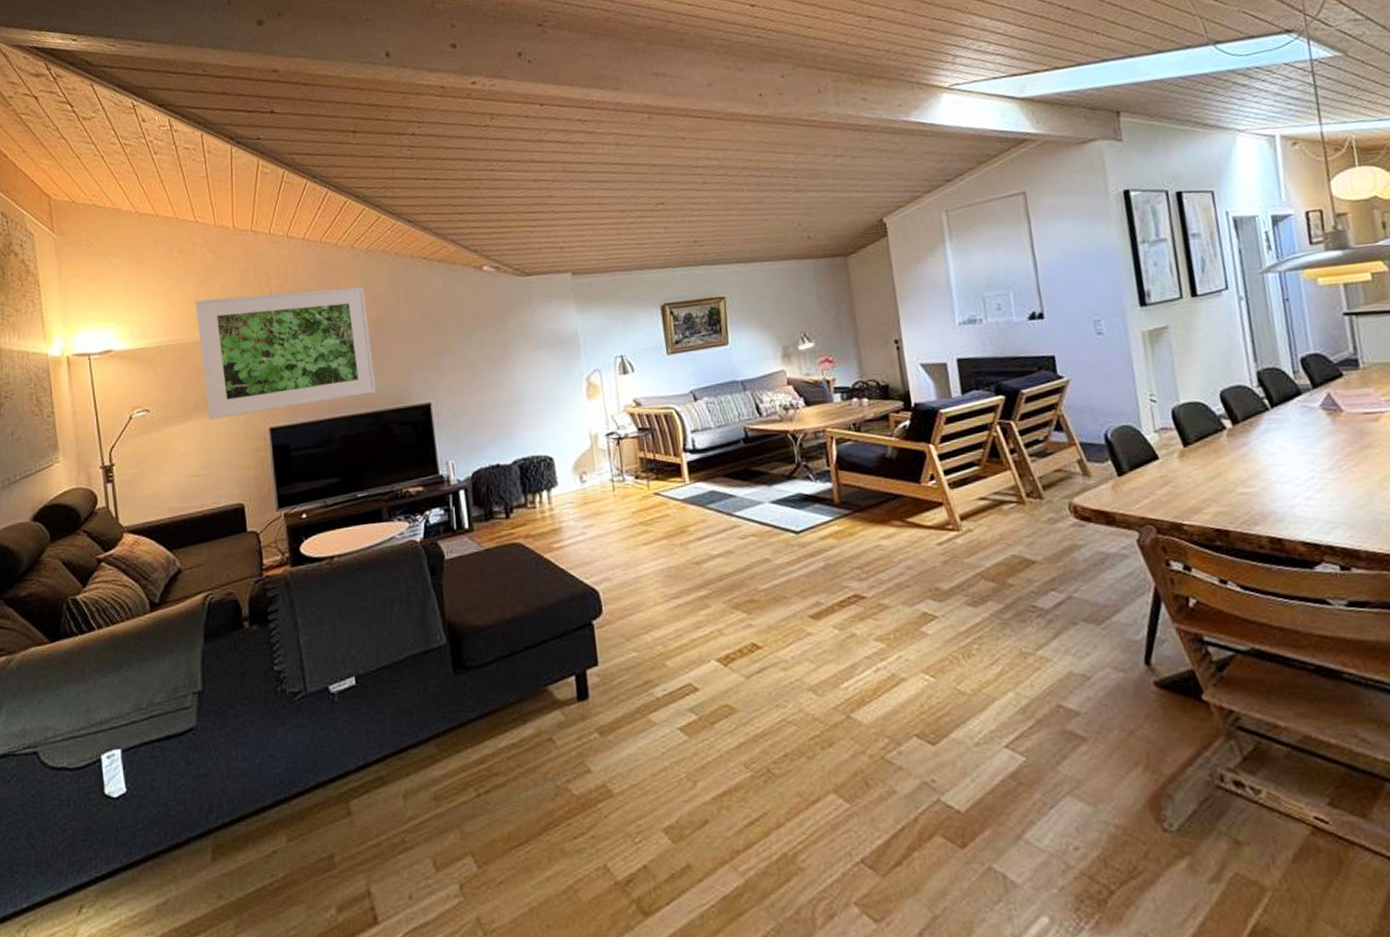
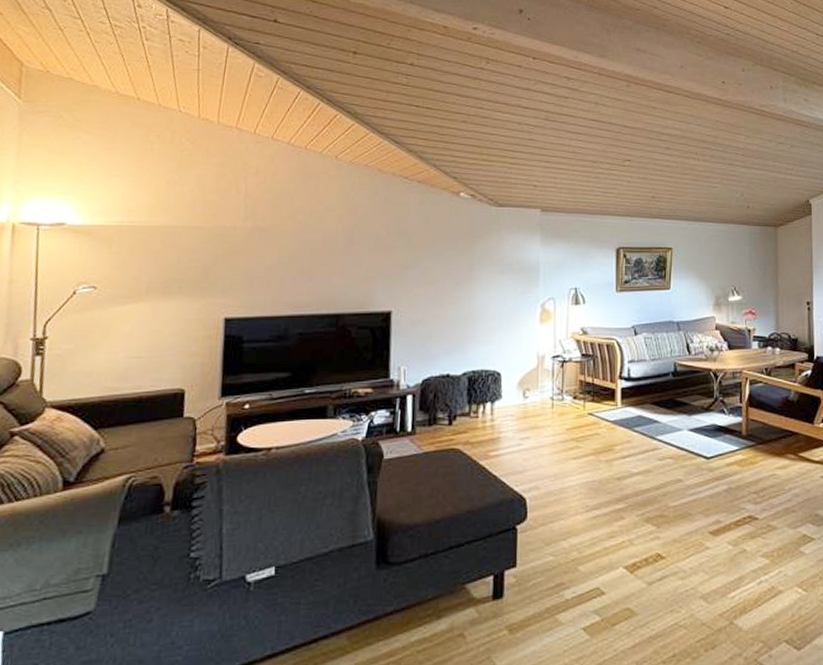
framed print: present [195,286,377,420] -> none [160,185,342,304]

